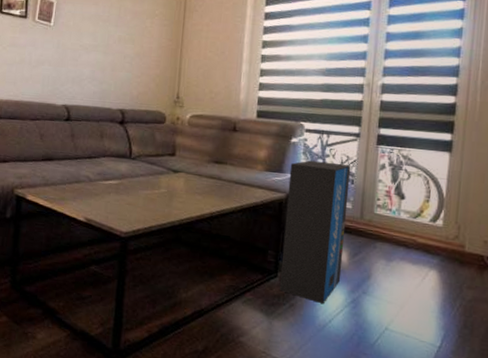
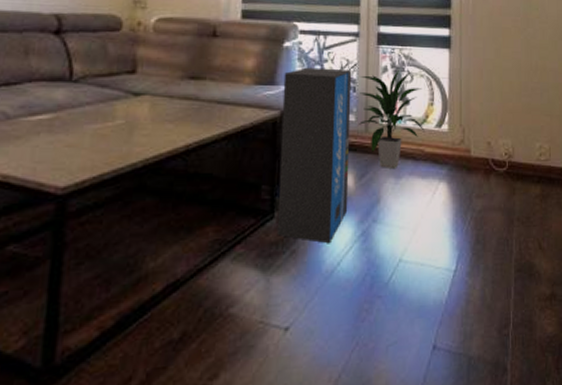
indoor plant: none [353,167,419,253] -> present [357,69,425,170]

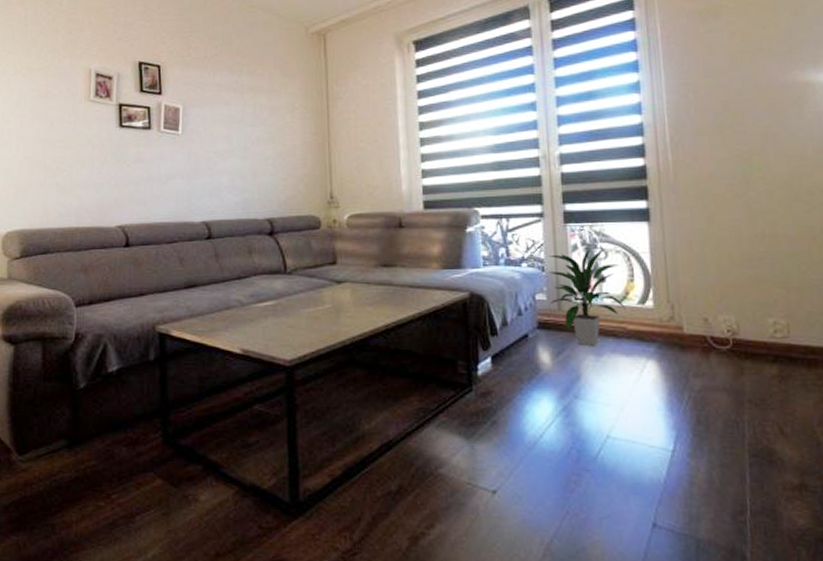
air purifier: present [276,67,352,243] -> none [469,249,547,416]

